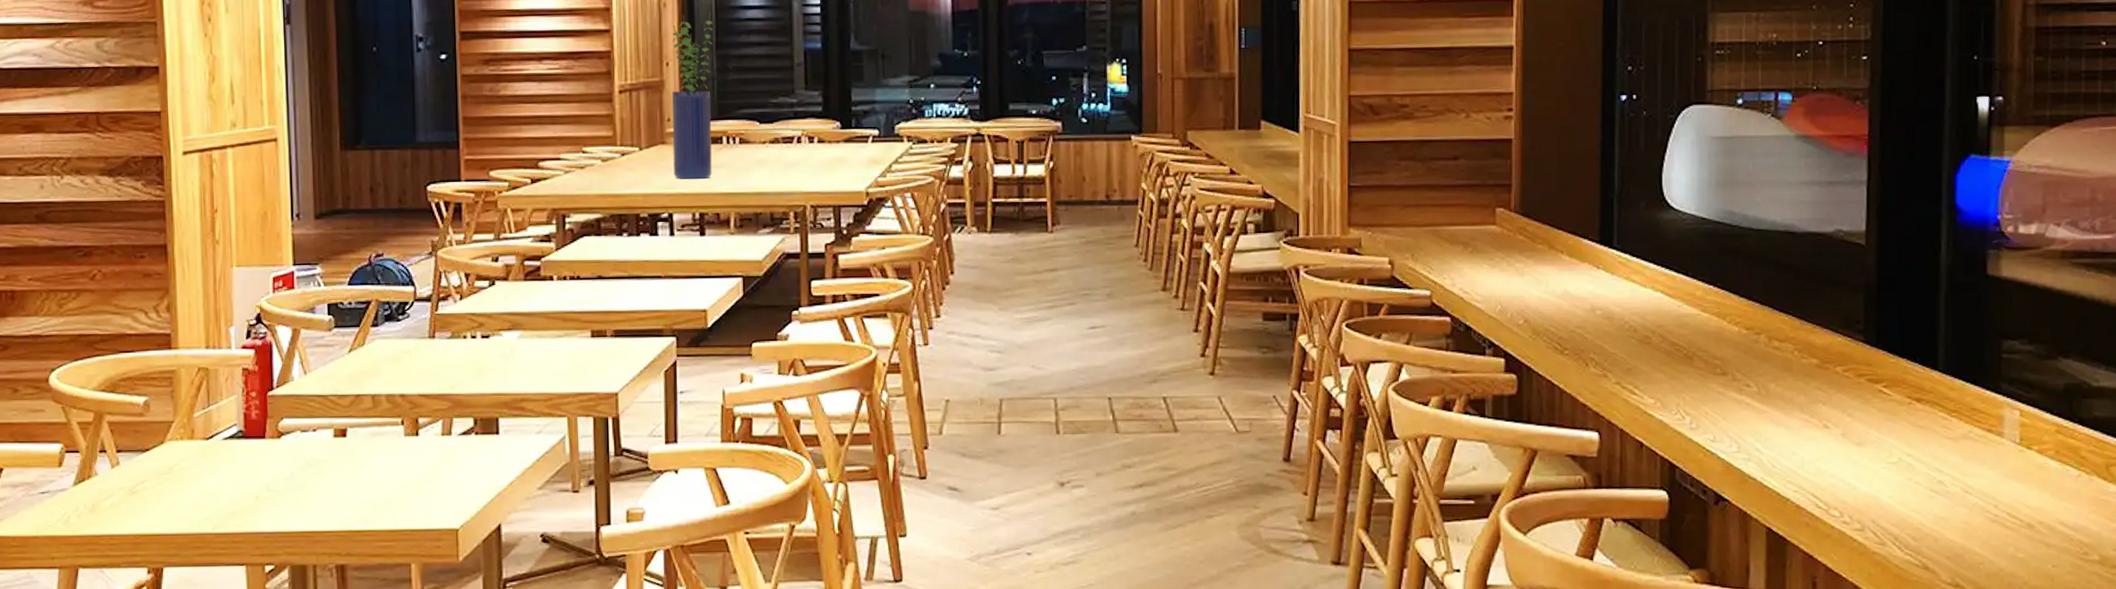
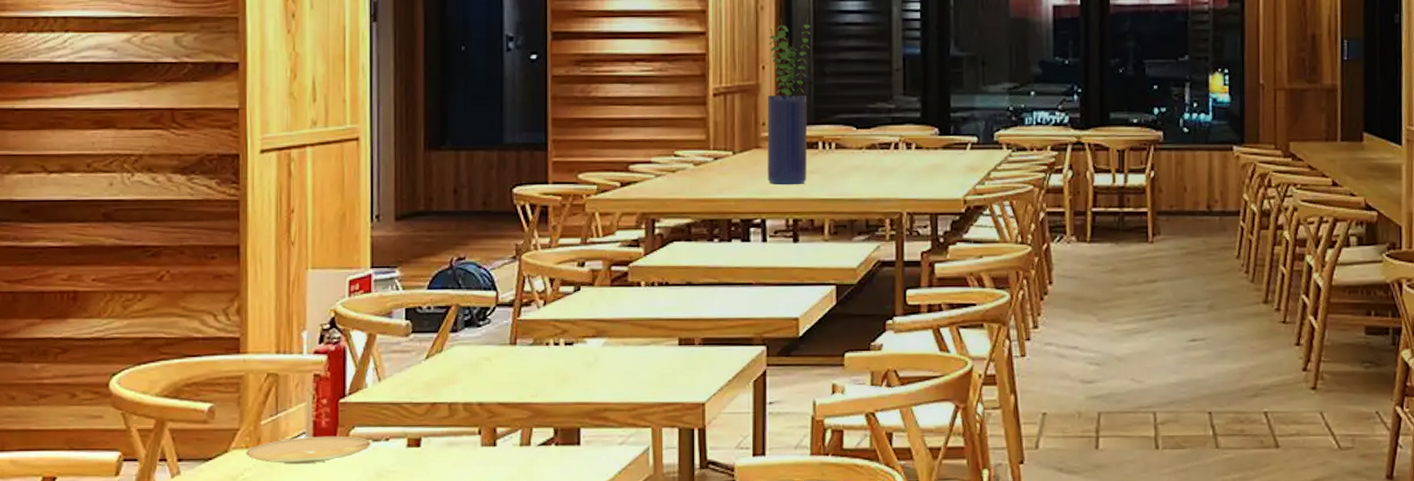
plate: none [181,427,299,455] -> present [246,436,371,465]

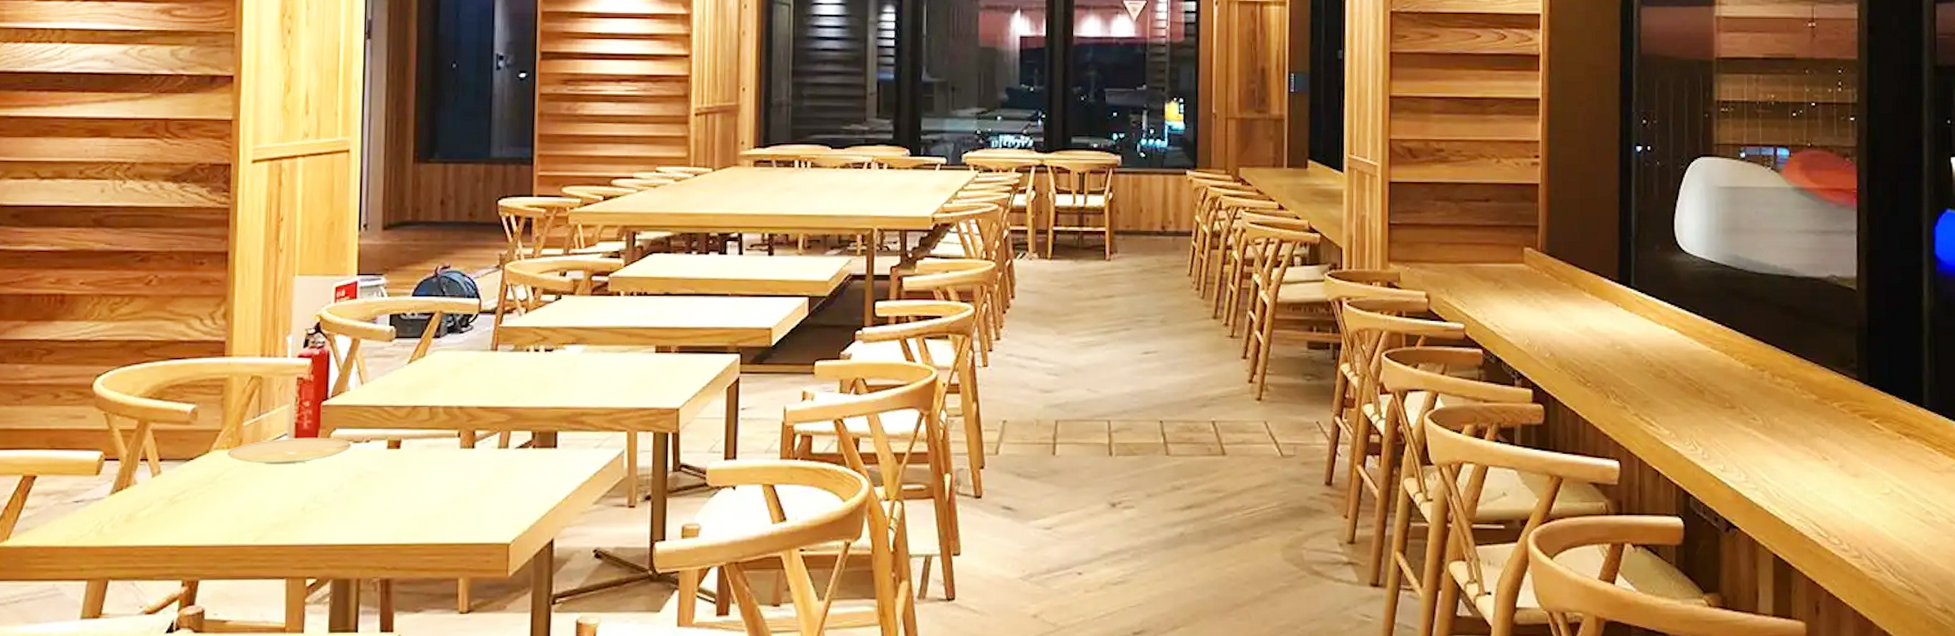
vase: present [767,15,811,184] -> none [745,41,790,200]

